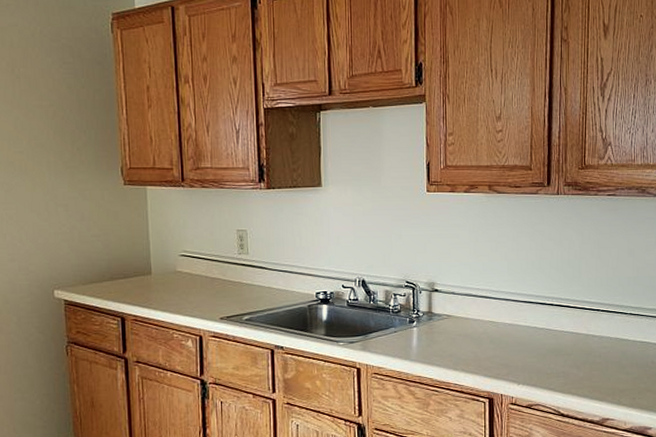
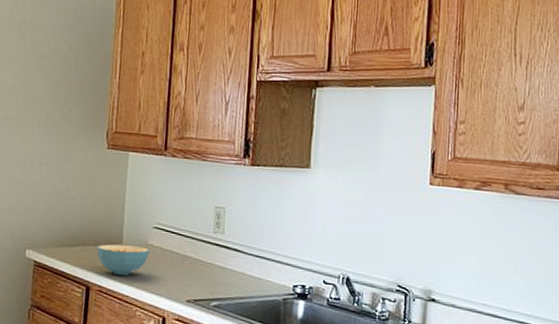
cereal bowl: none [127,275,179,304] -> present [97,244,149,276]

